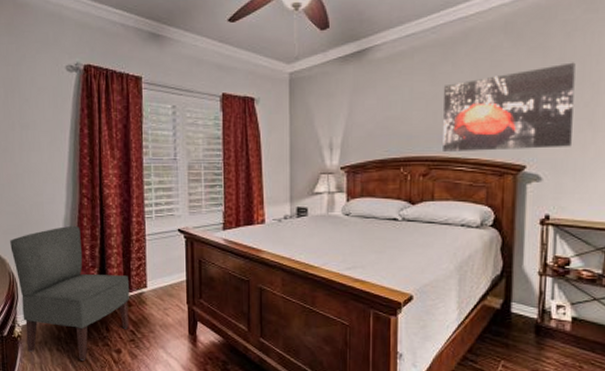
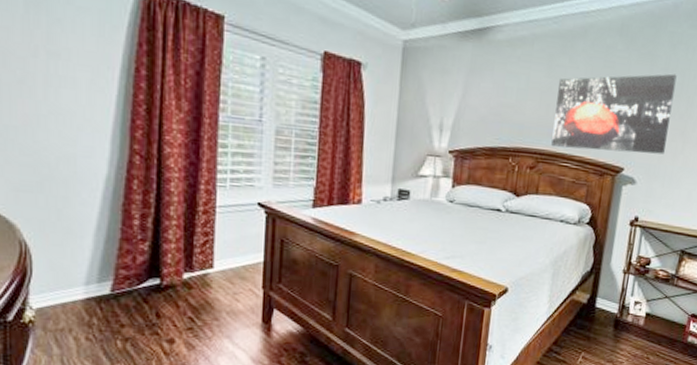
chair: present [10,225,130,361] -> none [23,188,191,352]

